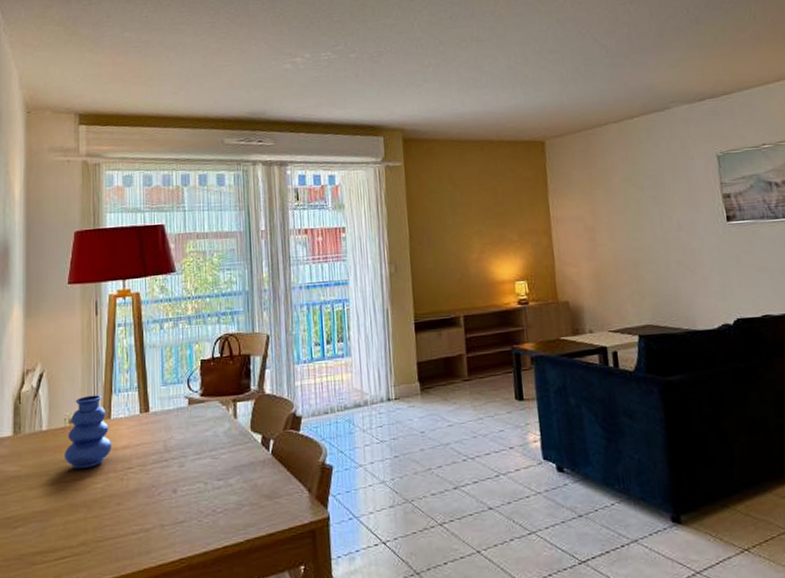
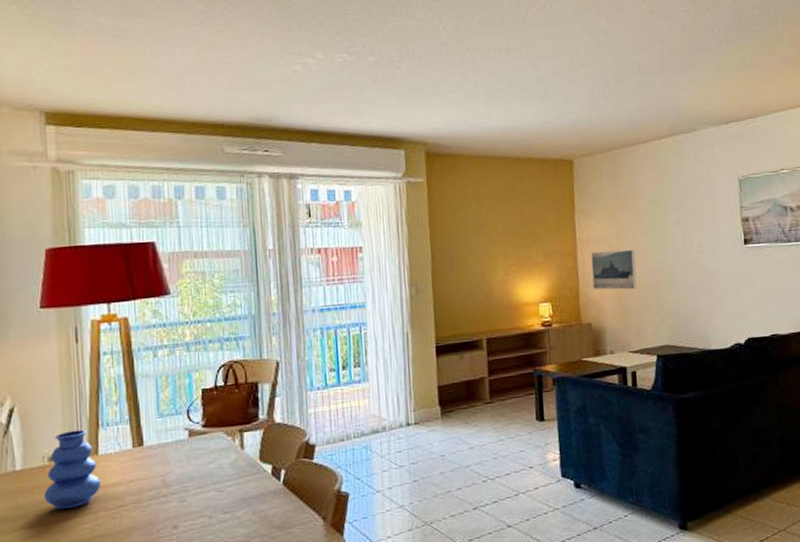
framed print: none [565,227,615,268] -> present [590,249,637,290]

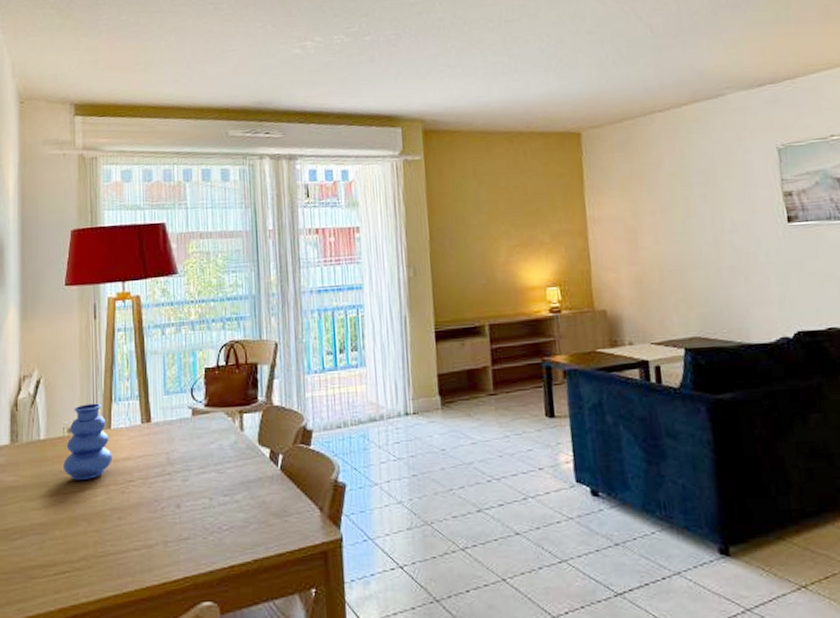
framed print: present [590,249,637,290] -> none [603,228,658,274]

